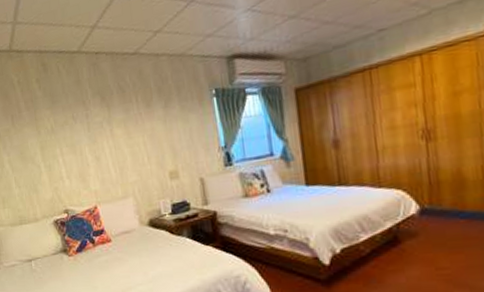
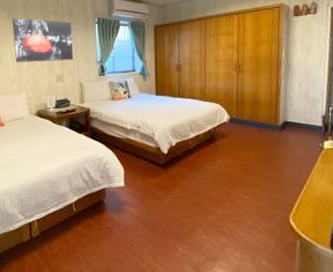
wall art: none [106,98,189,160] -> present [12,17,74,62]

